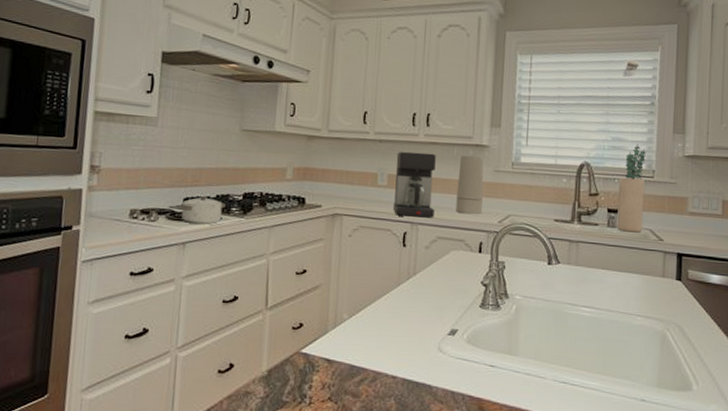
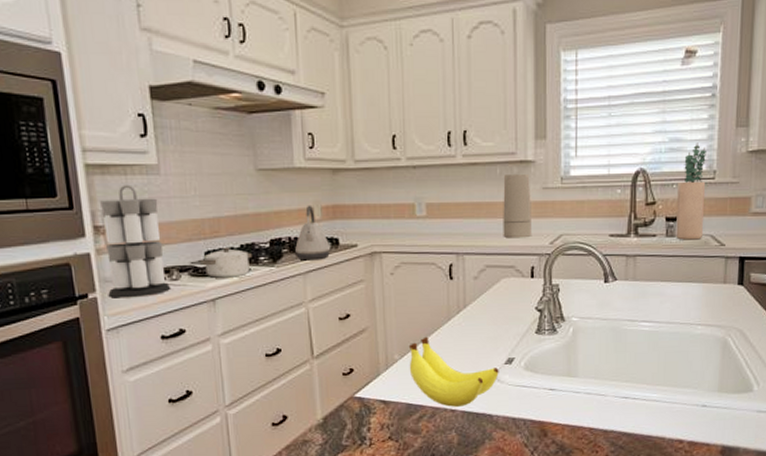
spice rack: none [90,132,151,234] -> present [99,184,172,298]
kettle: none [265,165,298,217] -> present [295,205,331,261]
banana: none [356,299,442,374] -> present [408,336,499,407]
coffee maker: present [392,151,436,218] -> none [434,175,480,247]

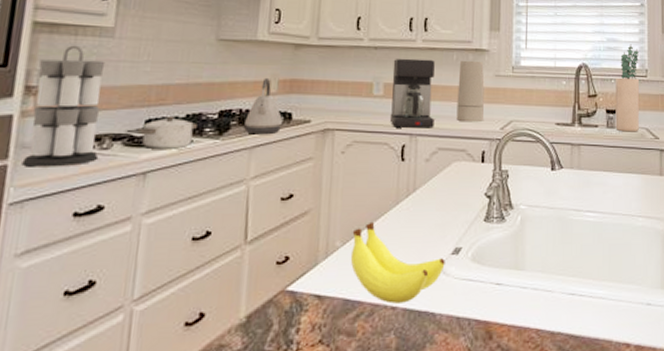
coffee maker: none [434,175,480,247] -> present [389,58,435,128]

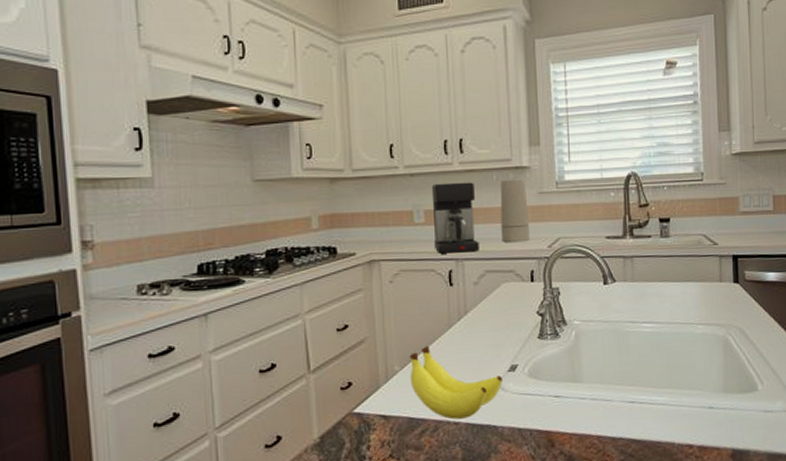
spice rack: present [21,45,106,167] -> none [89,198,161,316]
cooking pot: present [138,115,197,149] -> none [193,259,247,292]
kettle: present [244,77,283,135] -> none [292,214,329,271]
vase: present [615,44,640,132] -> none [668,146,697,240]

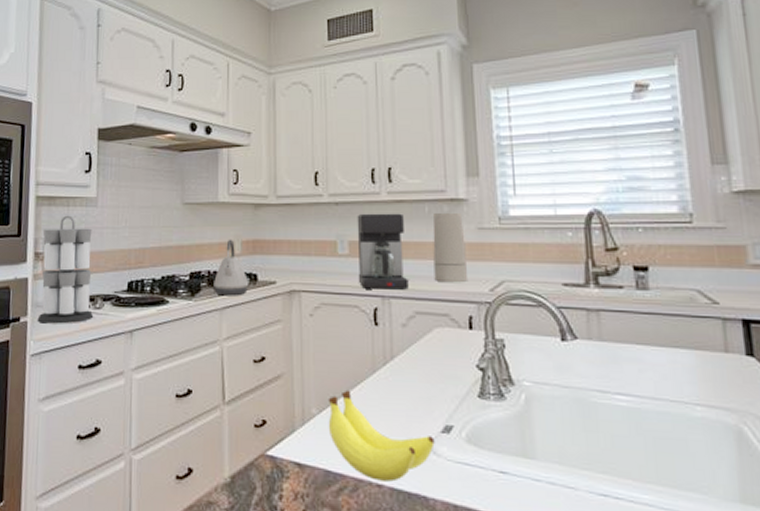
spice rack: none [89,198,161,316] -> present [37,215,94,324]
kettle: none [292,214,329,271] -> present [214,239,249,296]

